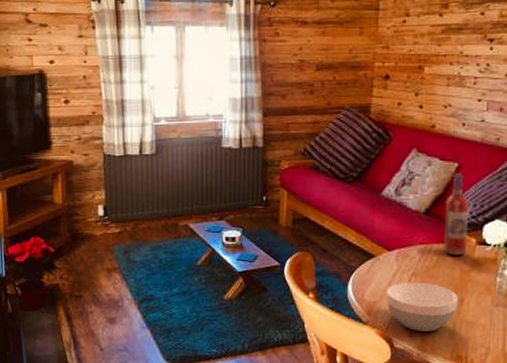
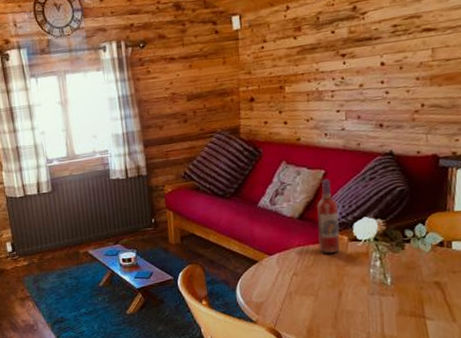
bowl: present [386,282,458,332] -> none [271,280,337,325]

